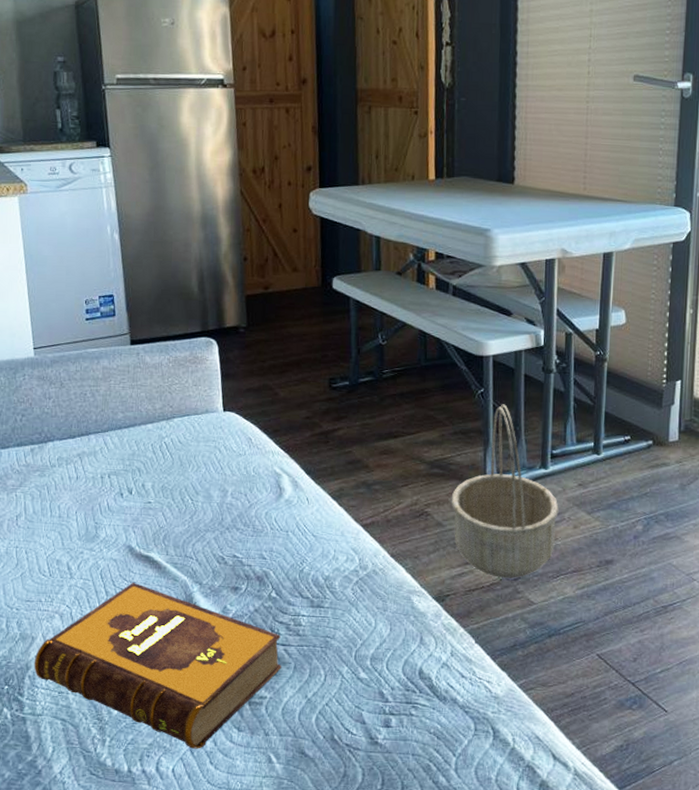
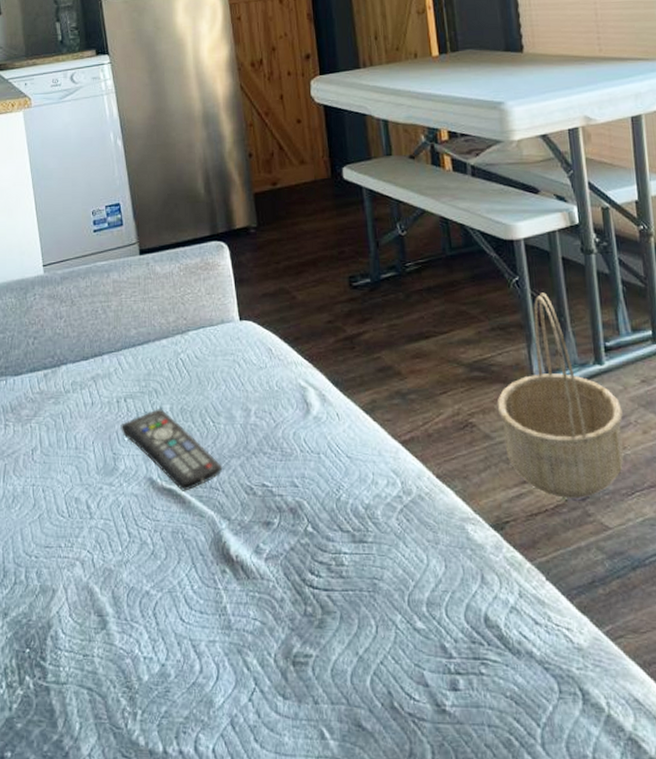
hardback book: present [33,582,282,749] -> none [55,520,326,723]
remote control: none [103,486,198,559] -> present [120,409,223,491]

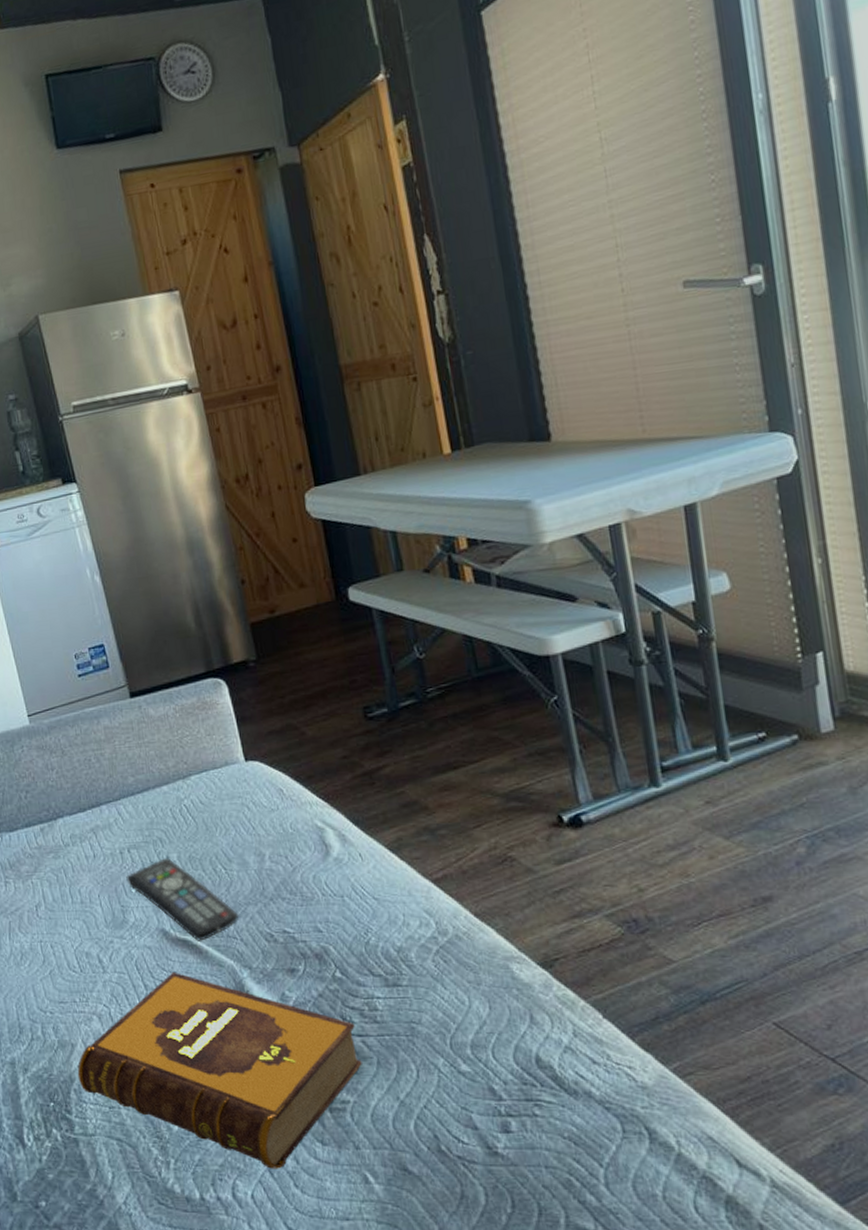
hardback book: none [55,520,326,723] -> present [77,971,362,1169]
basket: present [497,292,624,498] -> none [538,711,688,932]

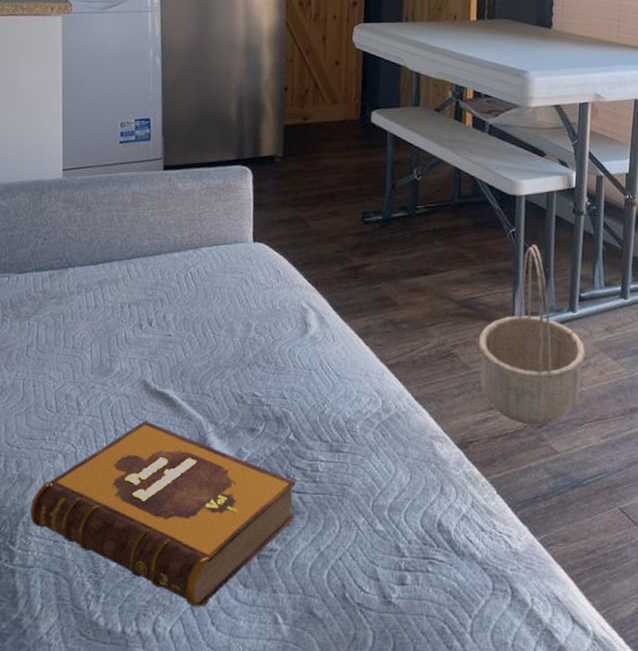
remote control: present [126,858,239,941] -> none [121,317,217,396]
basket: none [538,711,688,932] -> present [478,244,585,425]

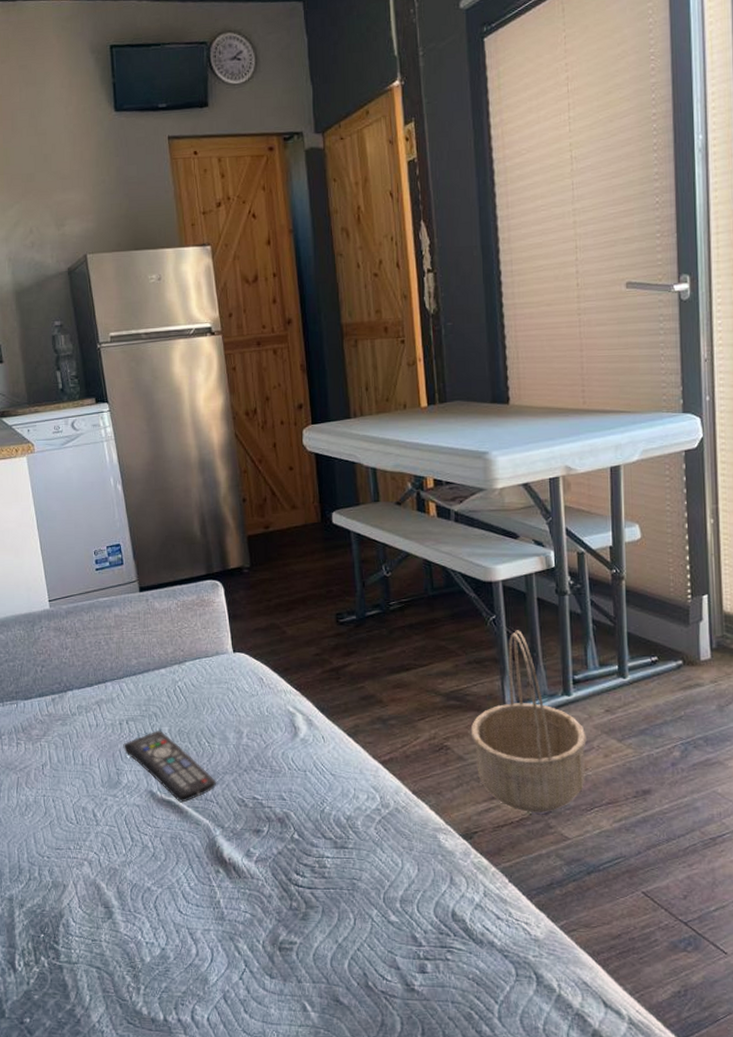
hardback book: present [29,420,296,607] -> none [67,827,310,997]
remote control: none [121,317,217,396] -> present [123,730,217,803]

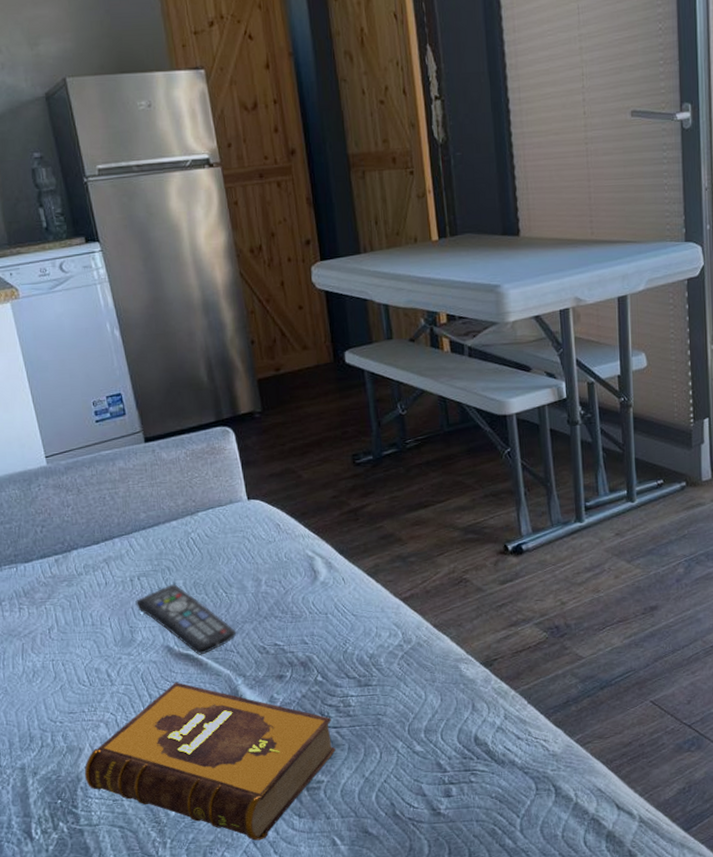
hardback book: none [67,827,310,997] -> present [84,682,336,841]
basket: present [470,630,587,812] -> none [488,461,598,636]

